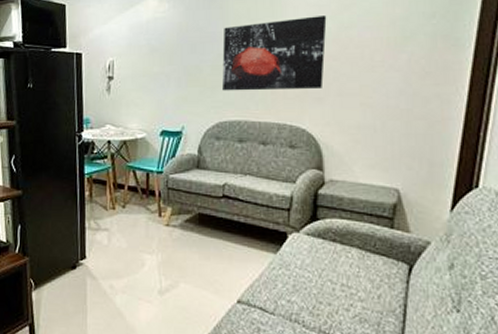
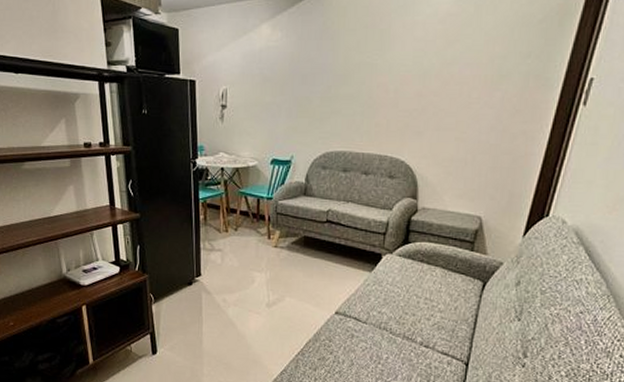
wall art: present [223,16,327,91] -> none [330,51,432,124]

